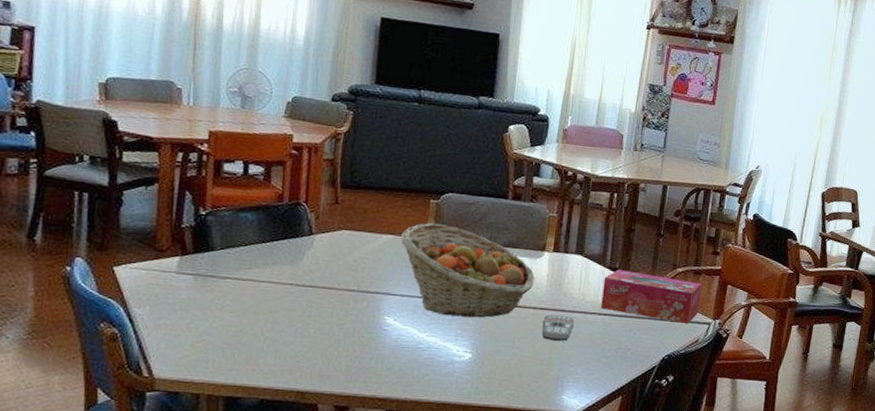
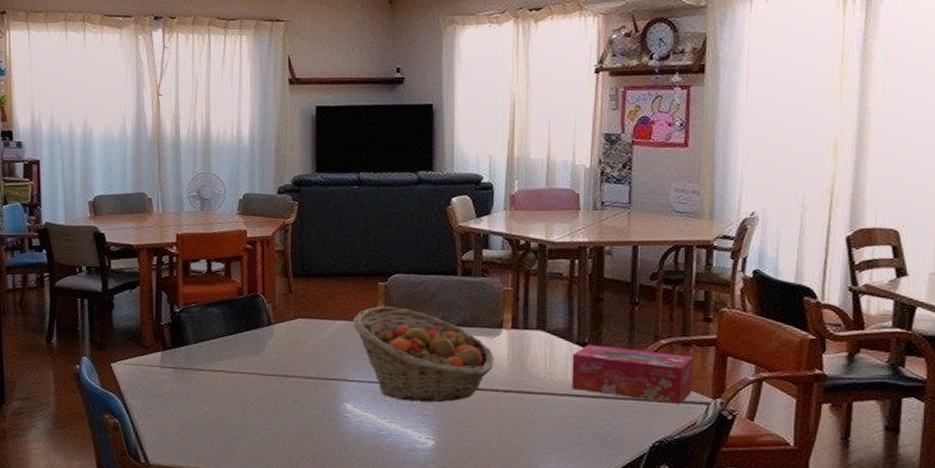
remote control: present [542,315,574,341] -> none [507,397,543,426]

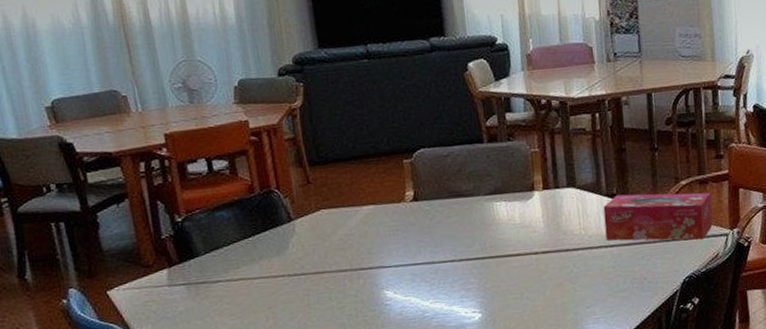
fruit basket: present [353,306,494,403] -> none [381,183,530,279]

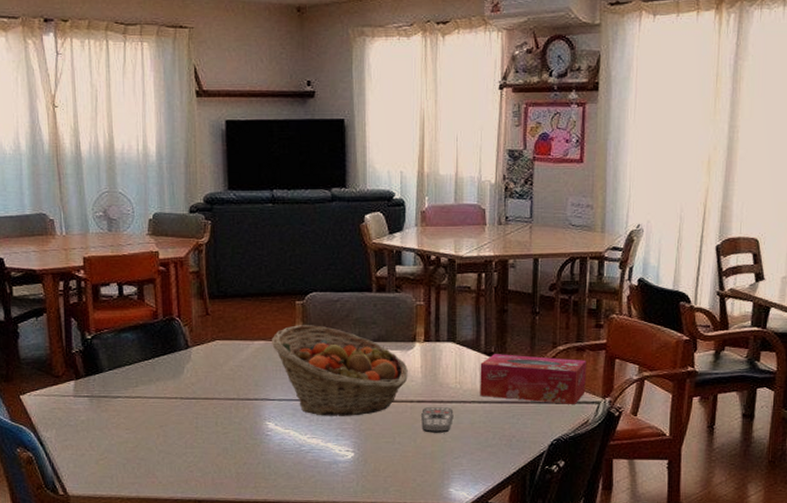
fruit basket: none [381,183,530,279] -> present [272,325,408,416]
remote control: none [548,255,582,284] -> present [421,407,454,433]

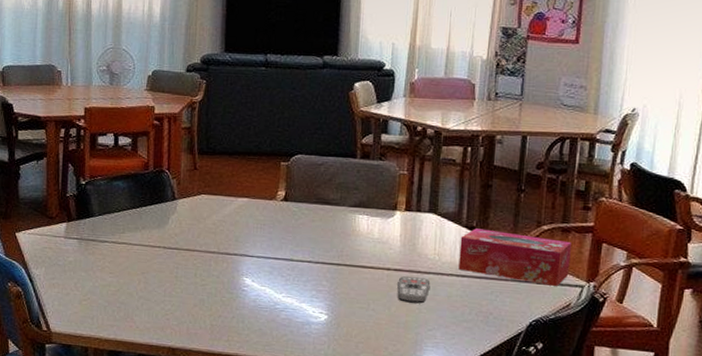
fruit basket: present [272,325,408,416] -> none [255,185,387,279]

